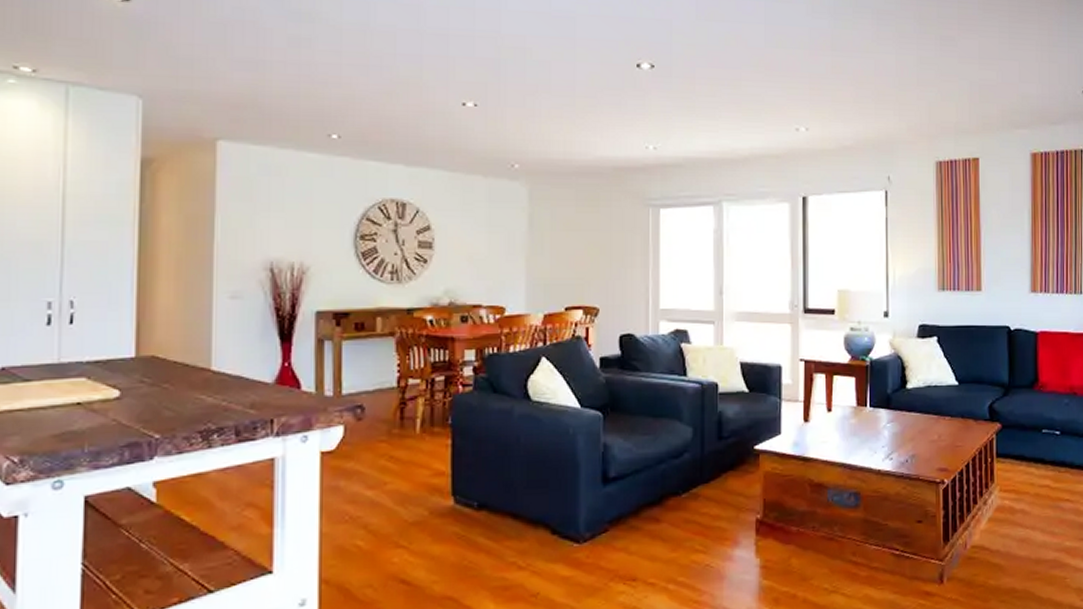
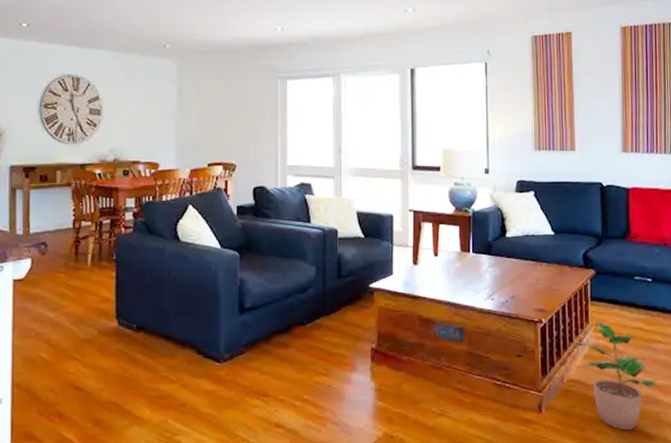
potted plant: none [976,480,1067,599] -> present [572,321,659,431]

